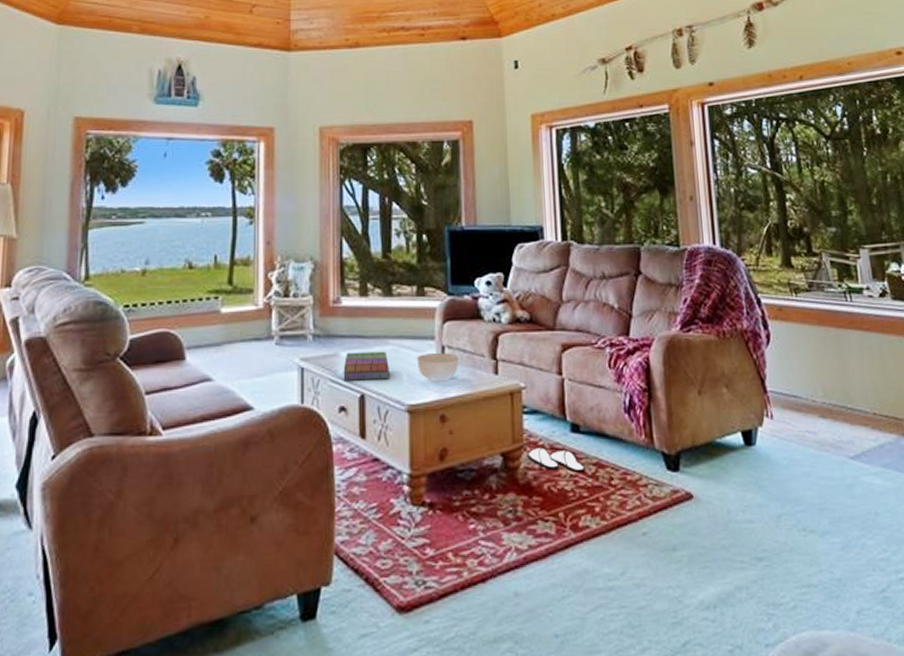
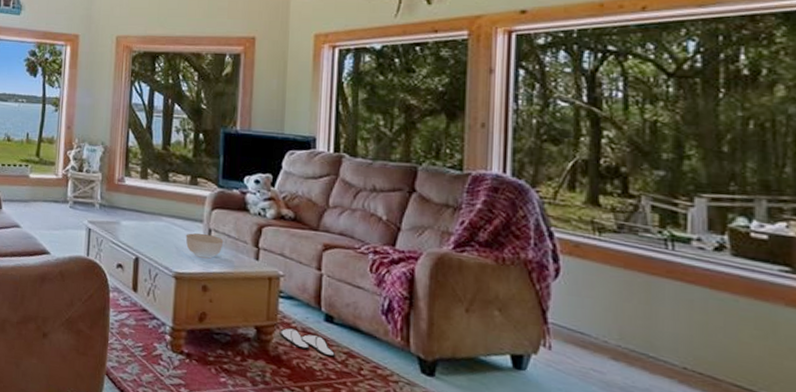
books: present [344,351,391,381] -> none [123,222,162,249]

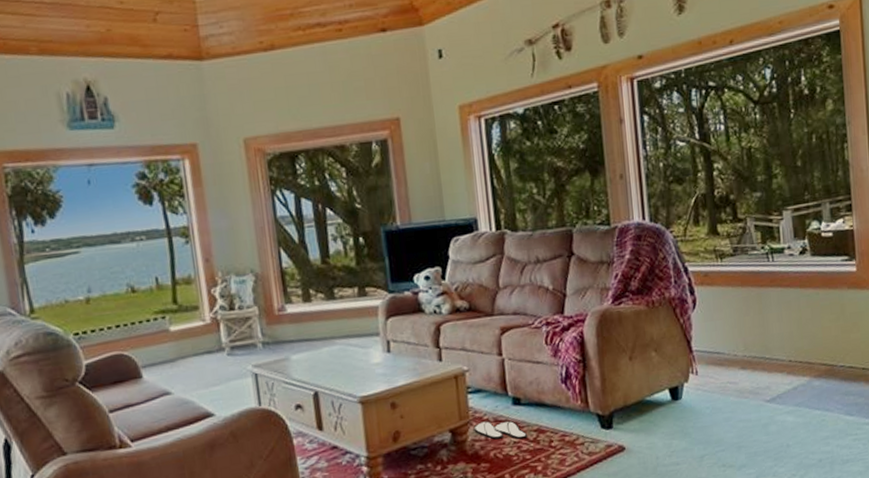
bowl: present [185,233,224,260] -> none [364,346,405,375]

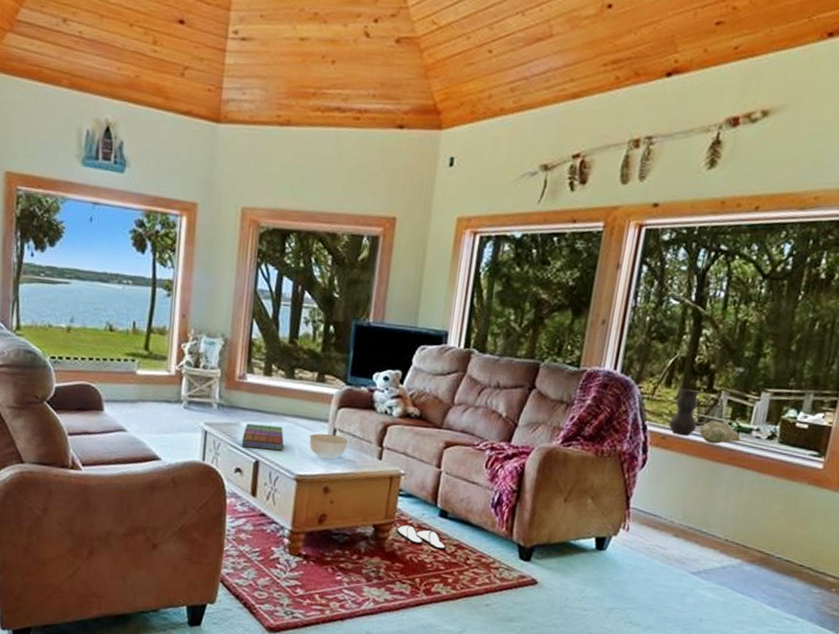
books: none [295,351,341,382] -> present [242,423,285,451]
bowl: none [364,346,405,375] -> present [309,433,348,461]
vase: none [706,222,734,270] -> present [668,387,702,436]
seashell: none [736,247,777,271] -> present [699,421,742,444]

